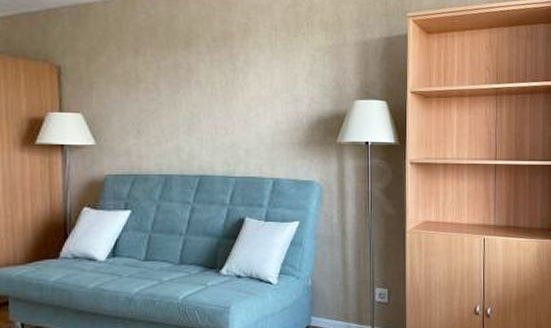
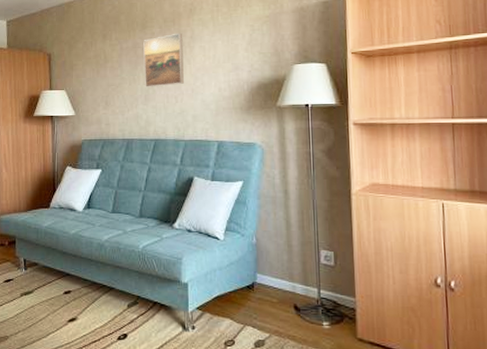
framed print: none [187,55,237,116] -> present [143,32,185,87]

